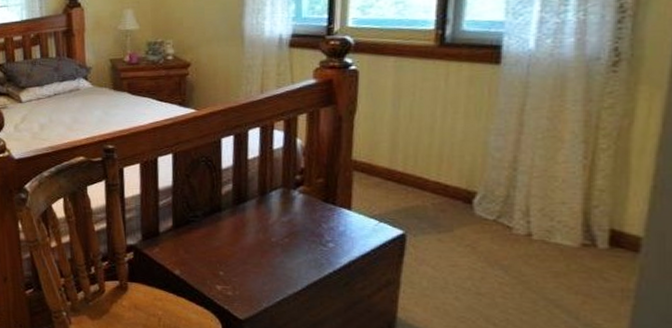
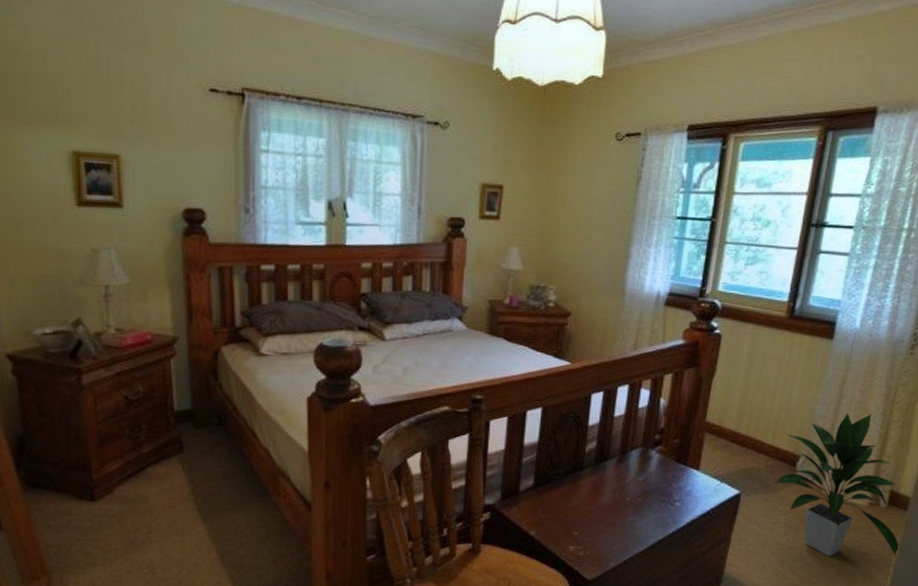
indoor plant: none [444,143,636,307] -> present [772,413,900,557]

